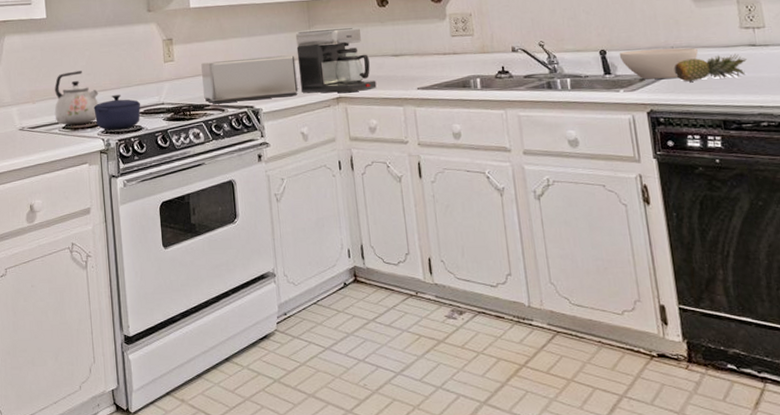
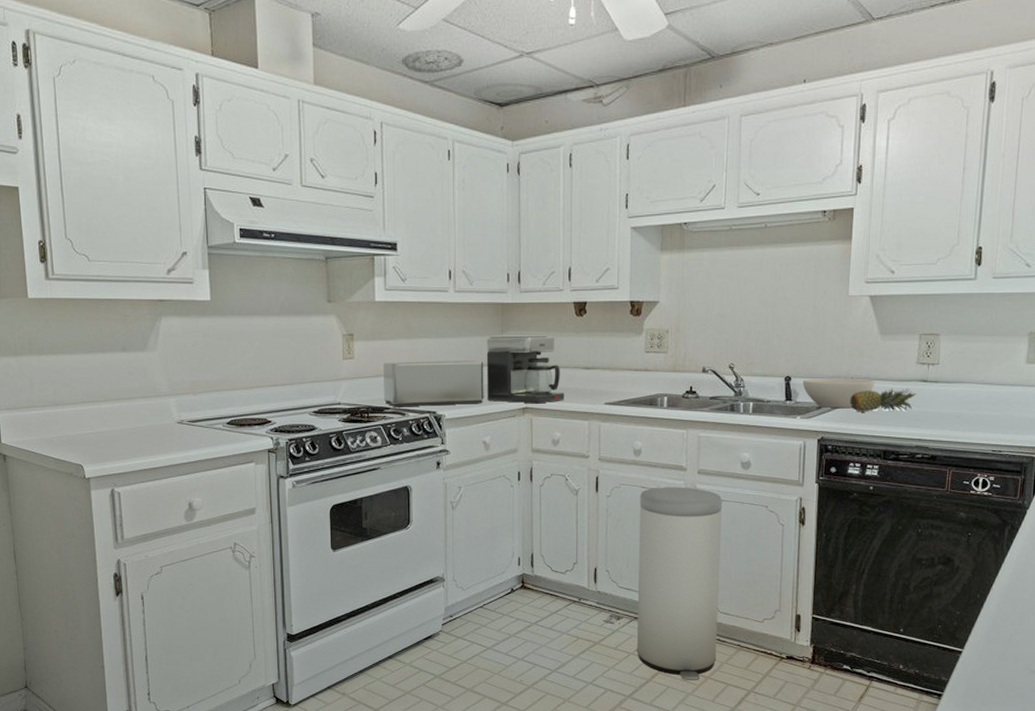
kettle: present [54,71,99,125] -> none [218,362,269,421]
cooking pot: present [93,94,141,130] -> none [262,390,315,429]
pedal bin: none [465,169,577,384] -> present [637,487,723,680]

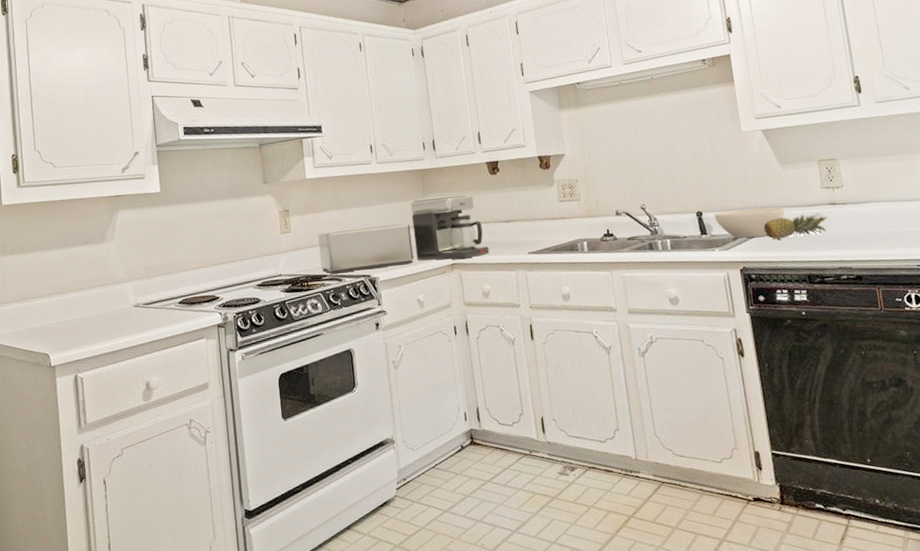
pedal bin: present [637,487,723,680] -> none [575,328,681,533]

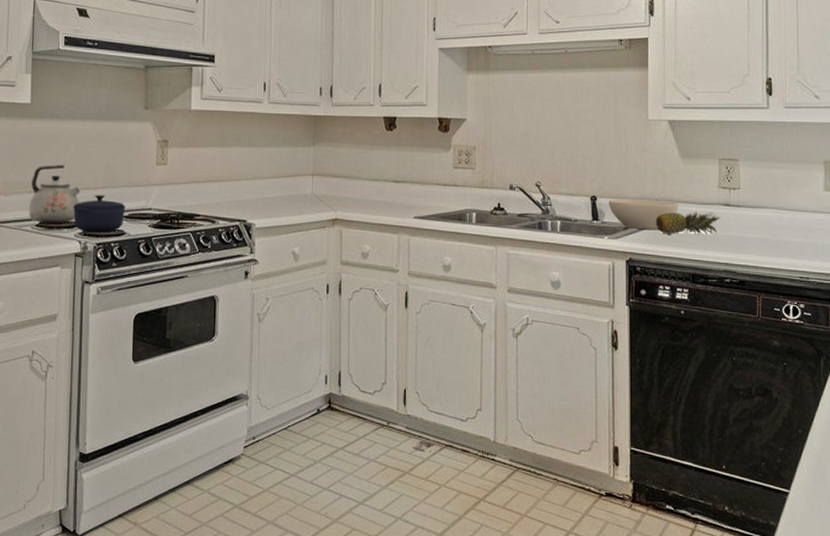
kettle: none [170,244,215,300] -> present [28,165,81,223]
cooking pot: none [210,267,259,304] -> present [73,194,126,233]
toaster: present [318,223,414,274] -> none [195,169,295,215]
coffee maker: present [410,195,490,261] -> none [297,148,374,216]

